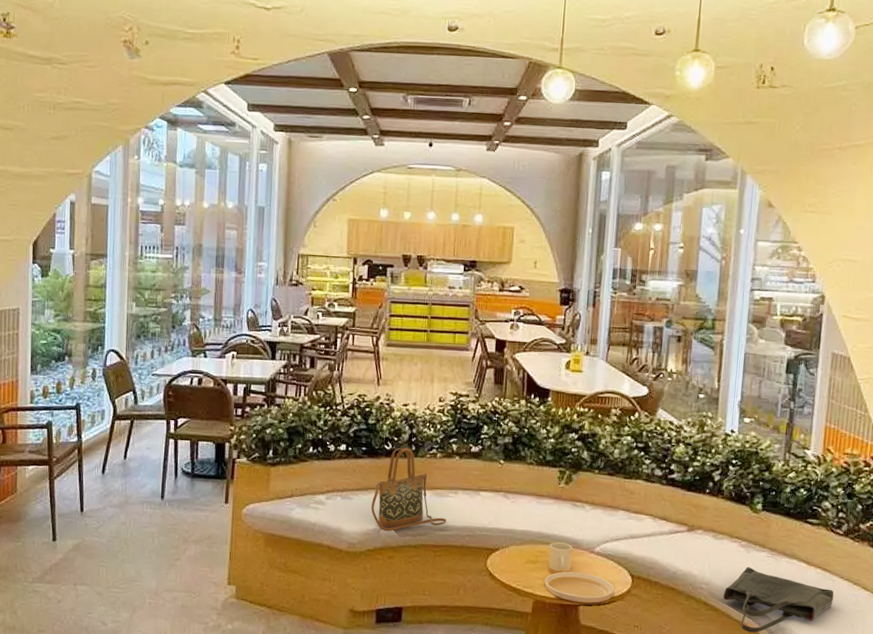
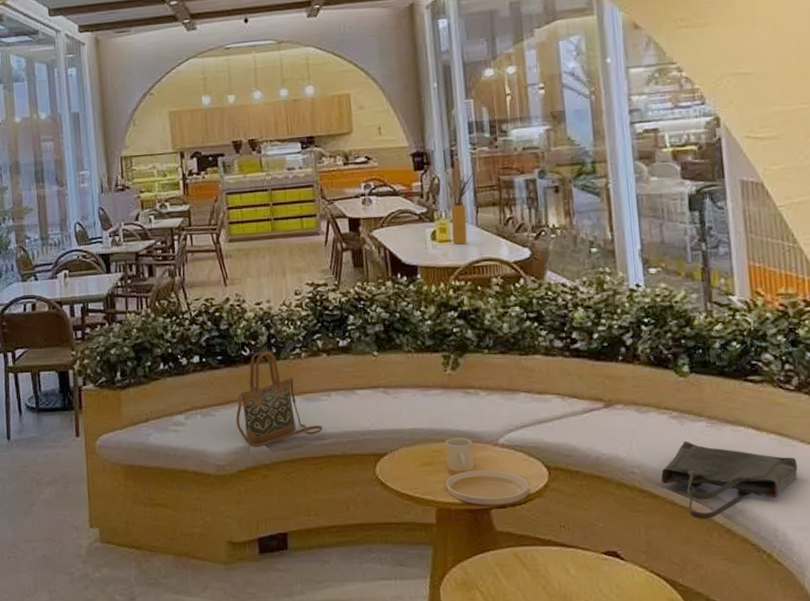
vase: none [584,310,610,376] -> present [447,169,473,245]

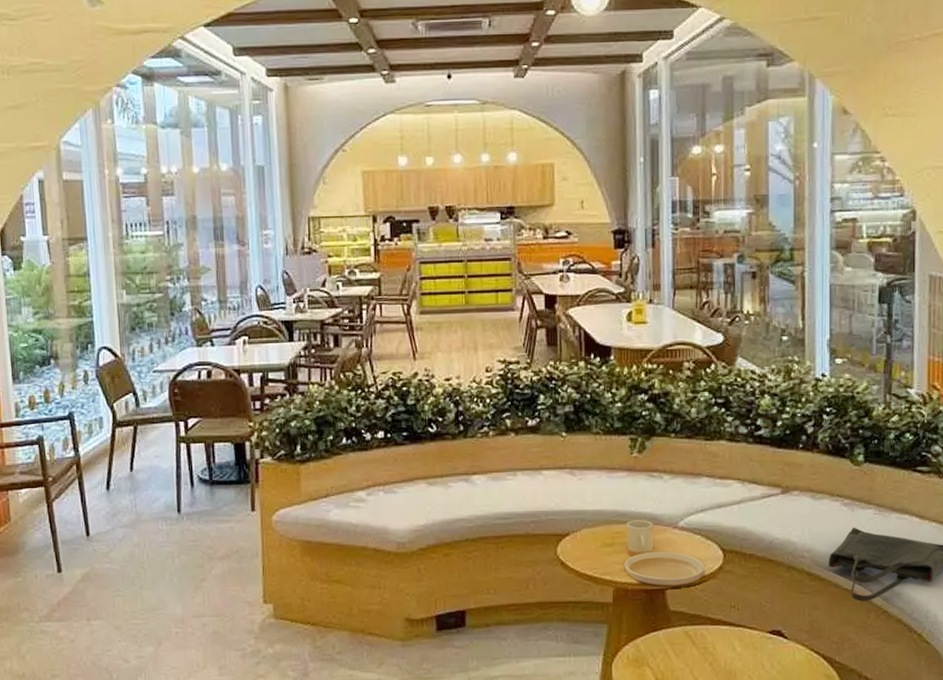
handbag: present [235,351,323,448] -> none [419,428,507,526]
vase: present [447,169,473,245] -> none [647,250,673,327]

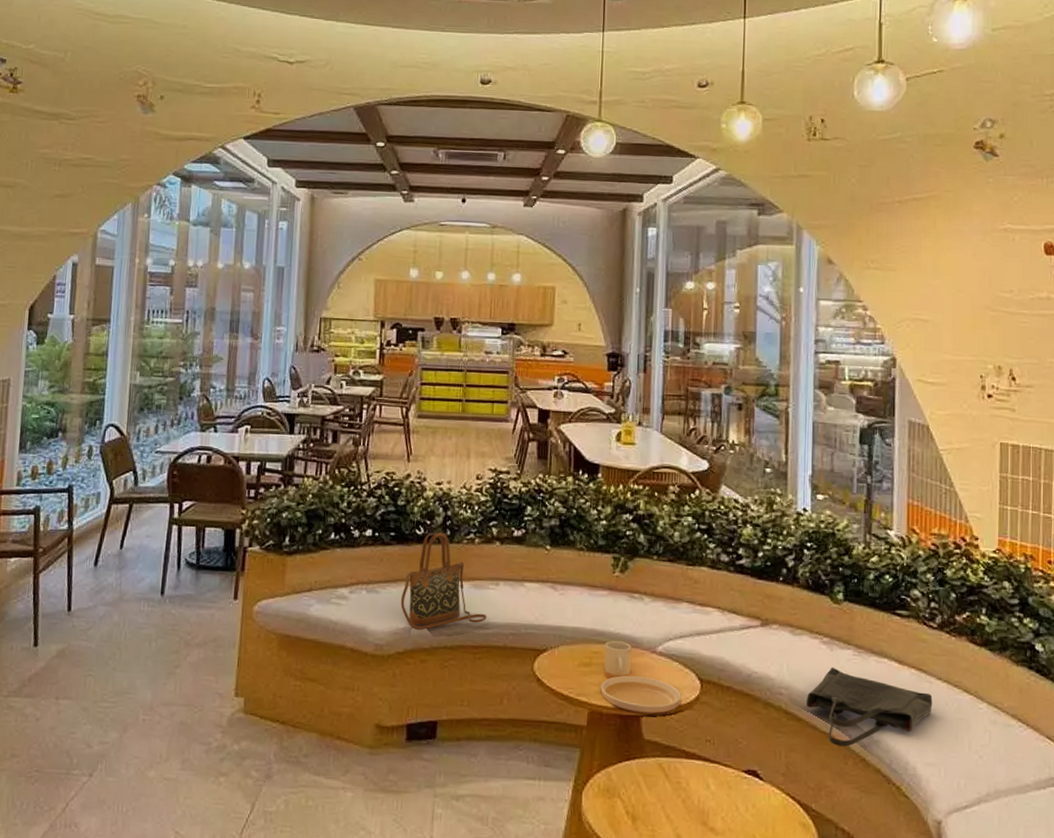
handbag: none [419,428,507,526] -> present [400,532,487,631]

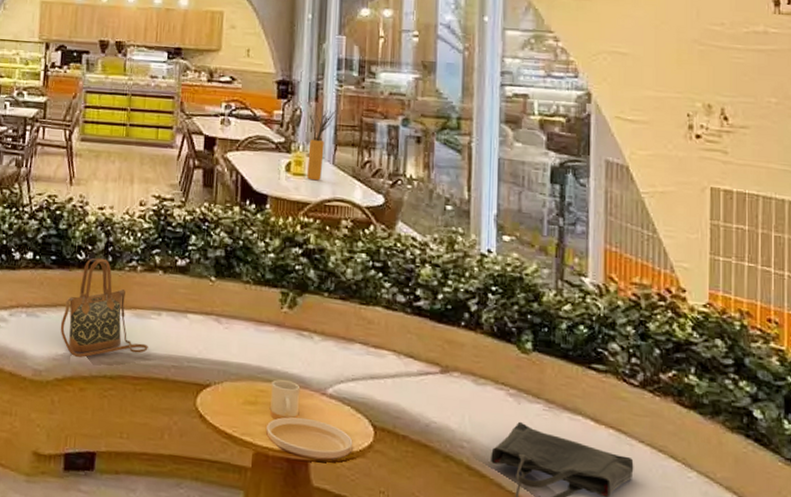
vase: none [636,375,663,449] -> present [307,104,336,181]

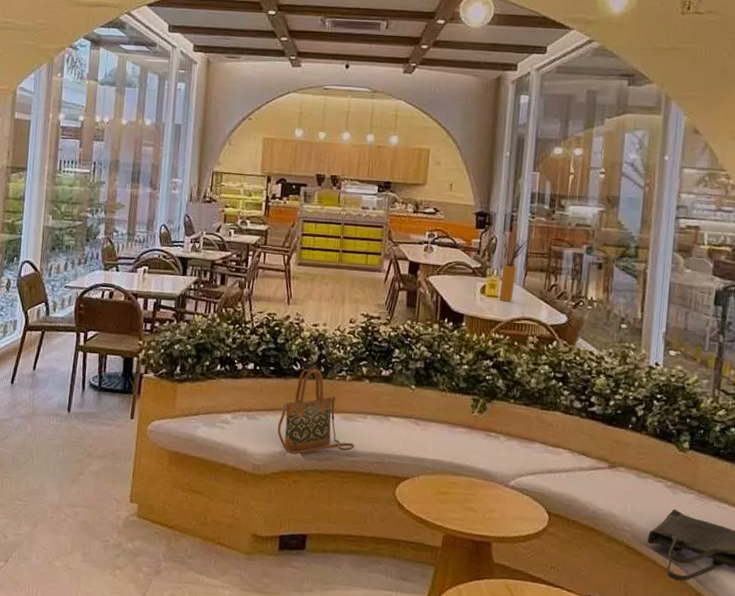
saucer: present [266,417,353,461] -> none [455,505,530,542]
cup: present [270,379,301,421] -> none [459,473,487,508]

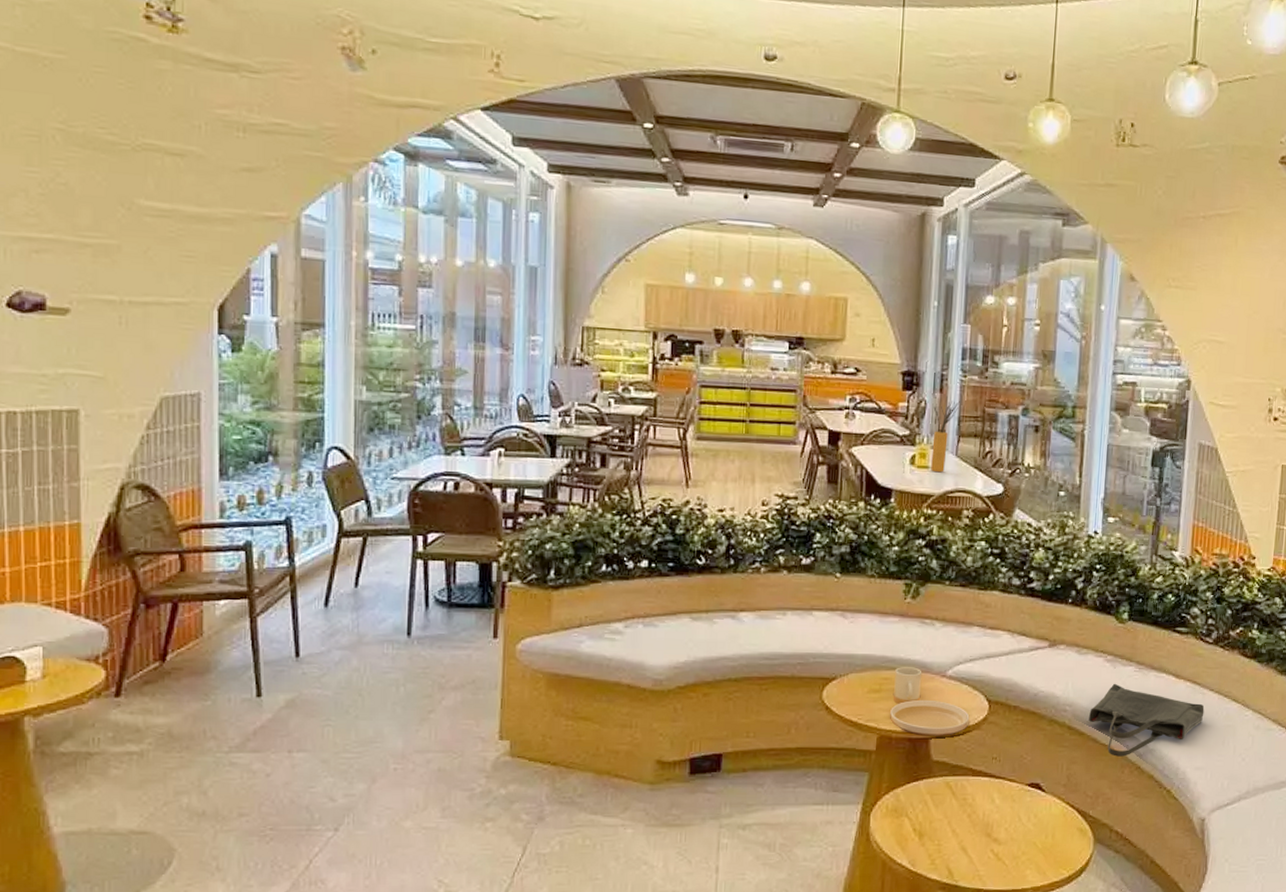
handbag: present [277,368,355,455] -> none [680,561,774,664]
saucer: none [455,505,530,542] -> present [890,699,970,737]
cup: none [459,473,487,508] -> present [893,667,922,705]

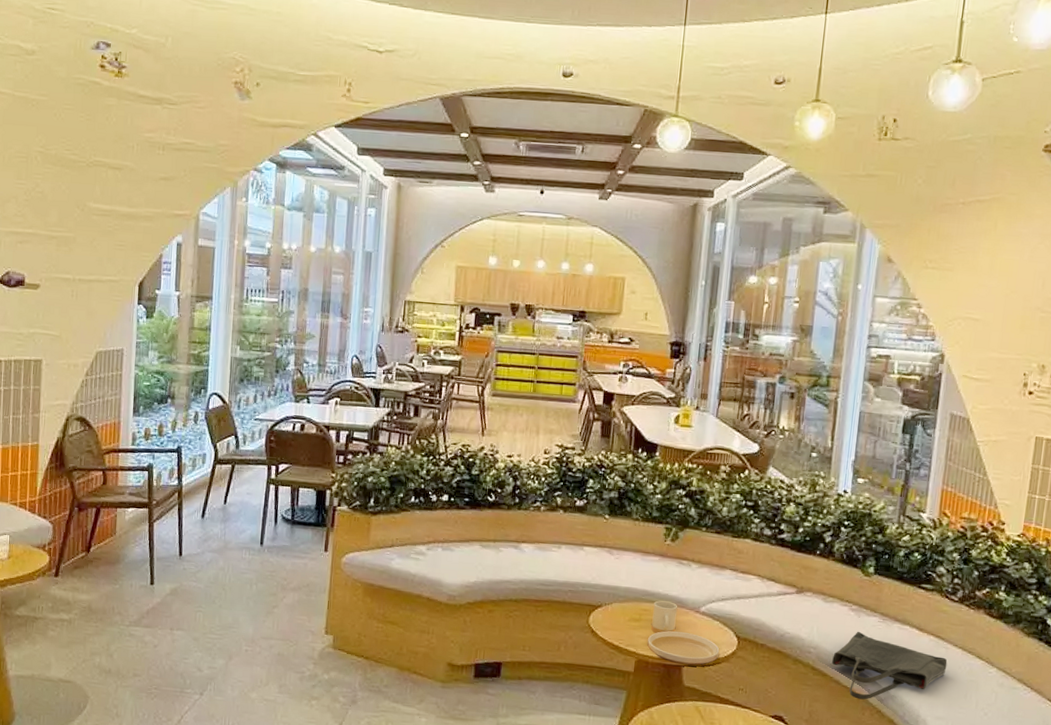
vase: present [931,395,960,473] -> none [693,364,722,432]

